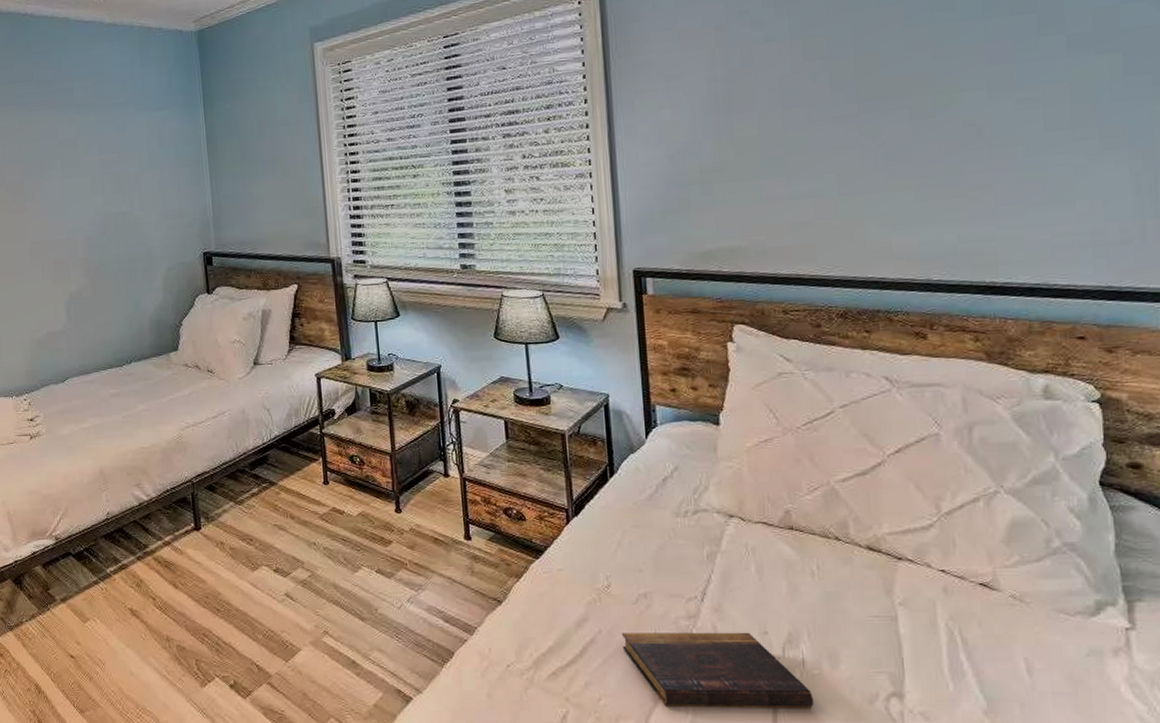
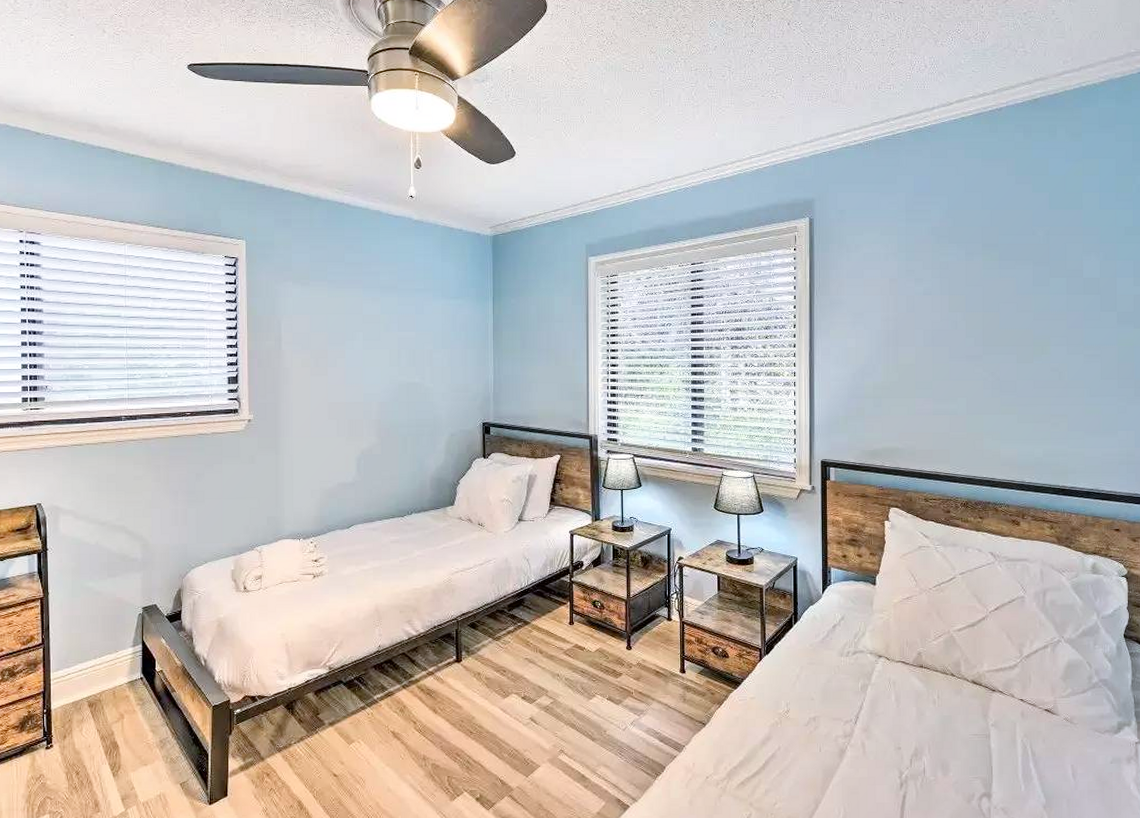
book: present [621,632,815,708] -> none [795,748,930,809]

